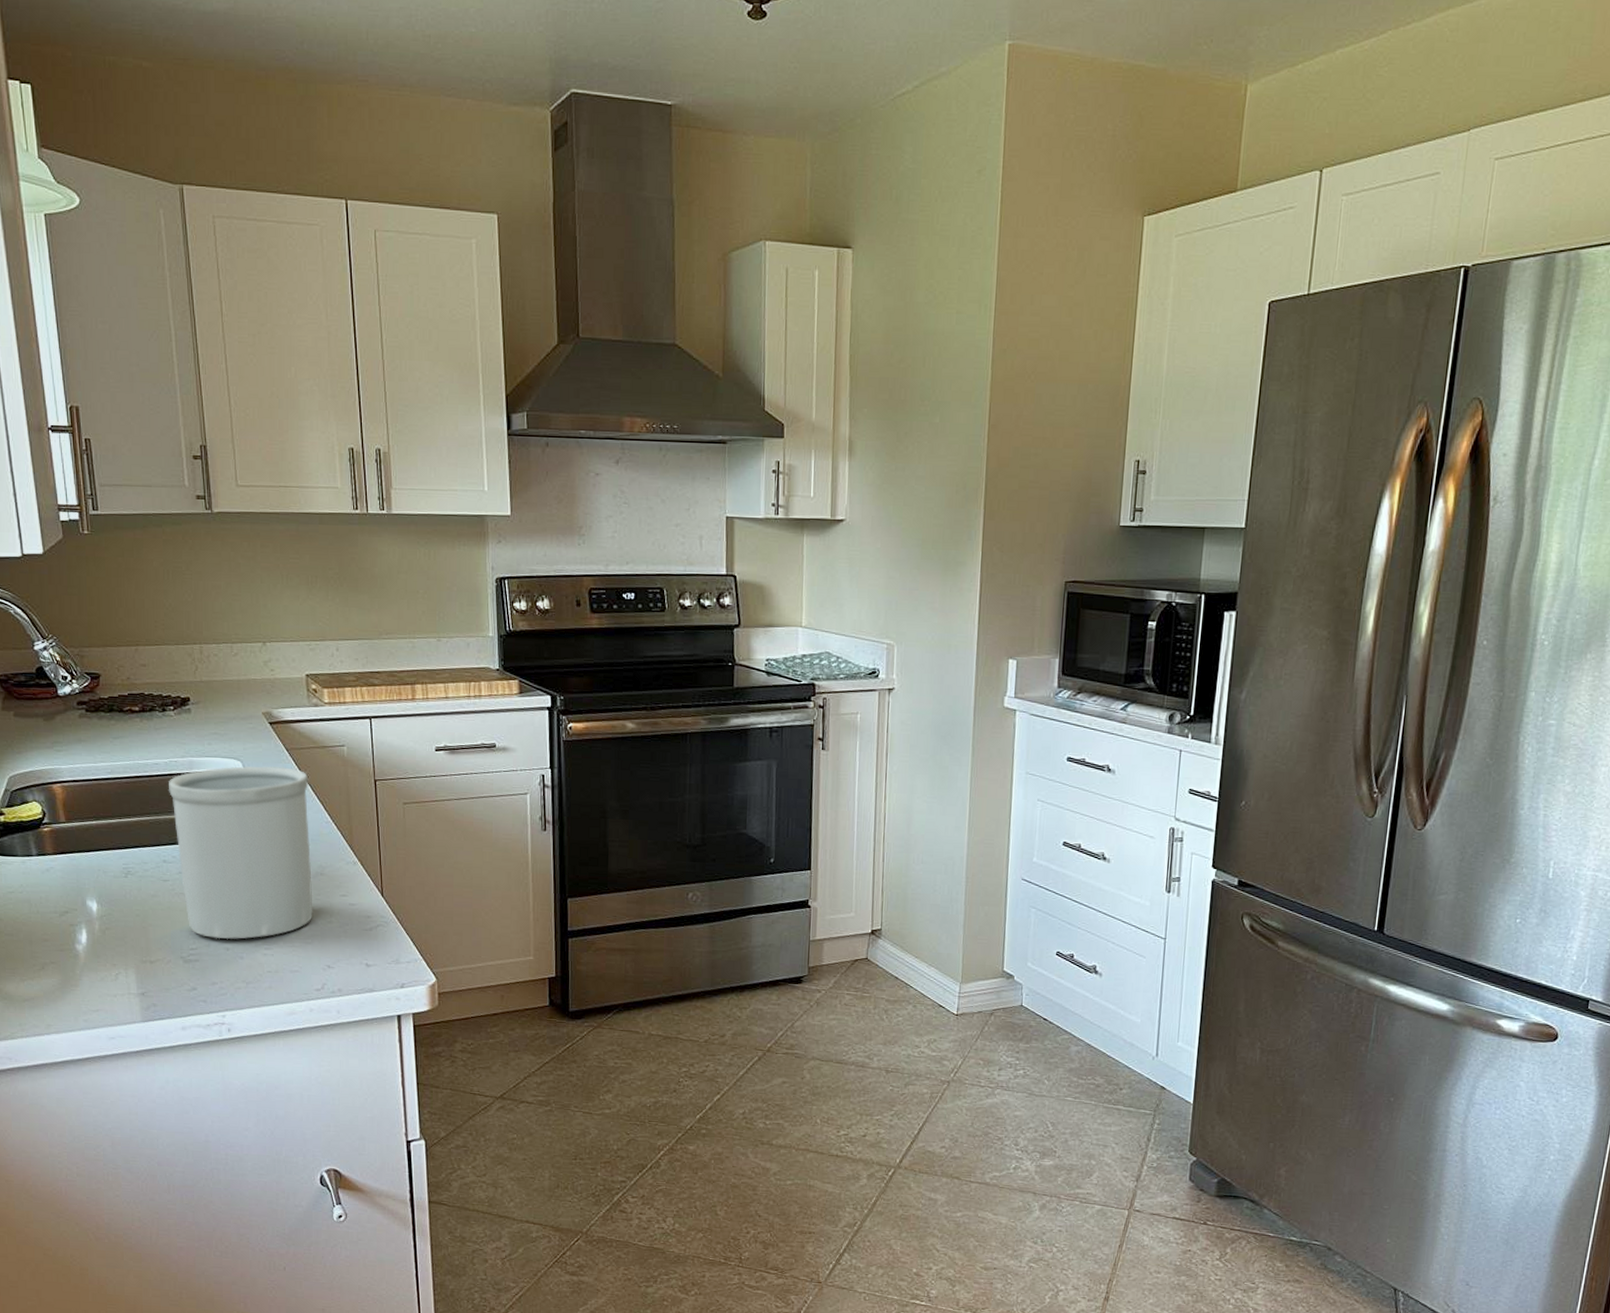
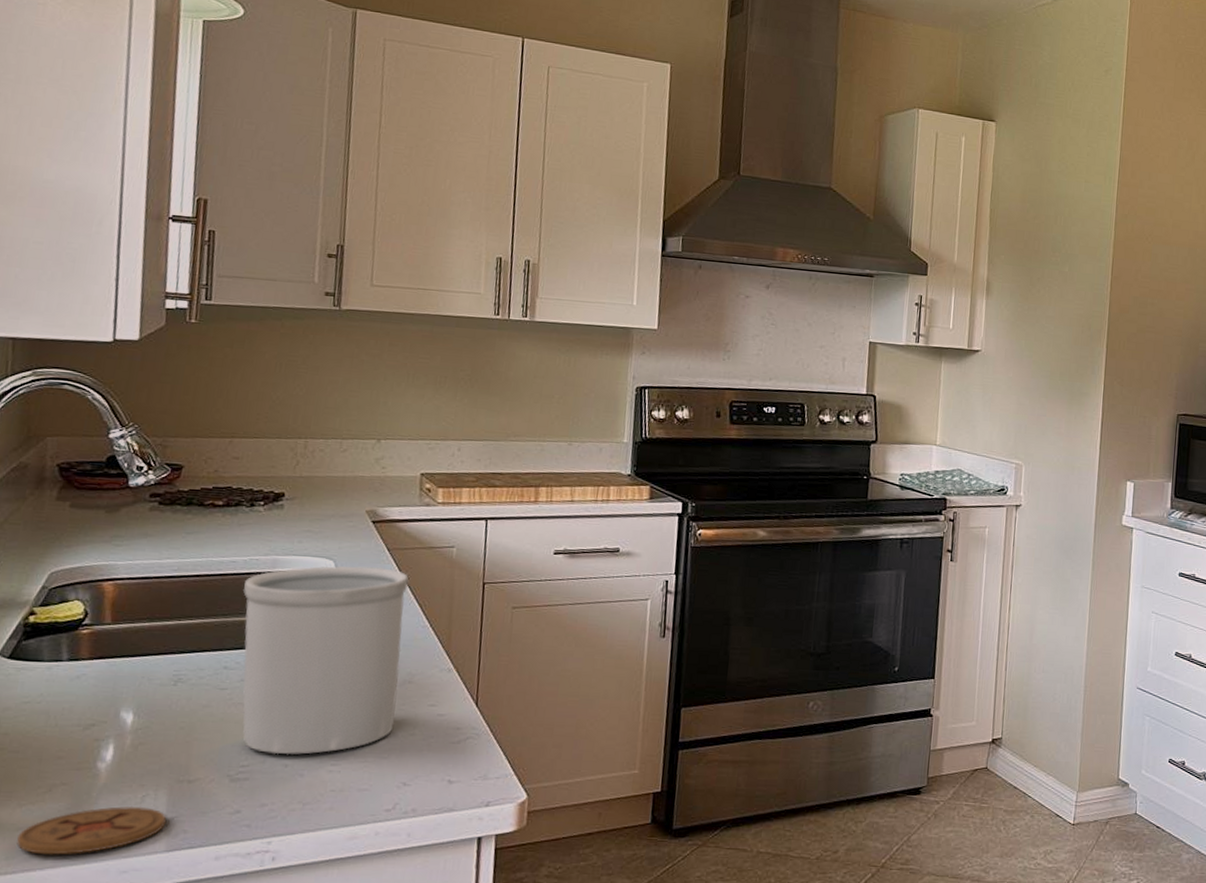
coaster: none [25,982,139,1023] -> present [16,806,167,855]

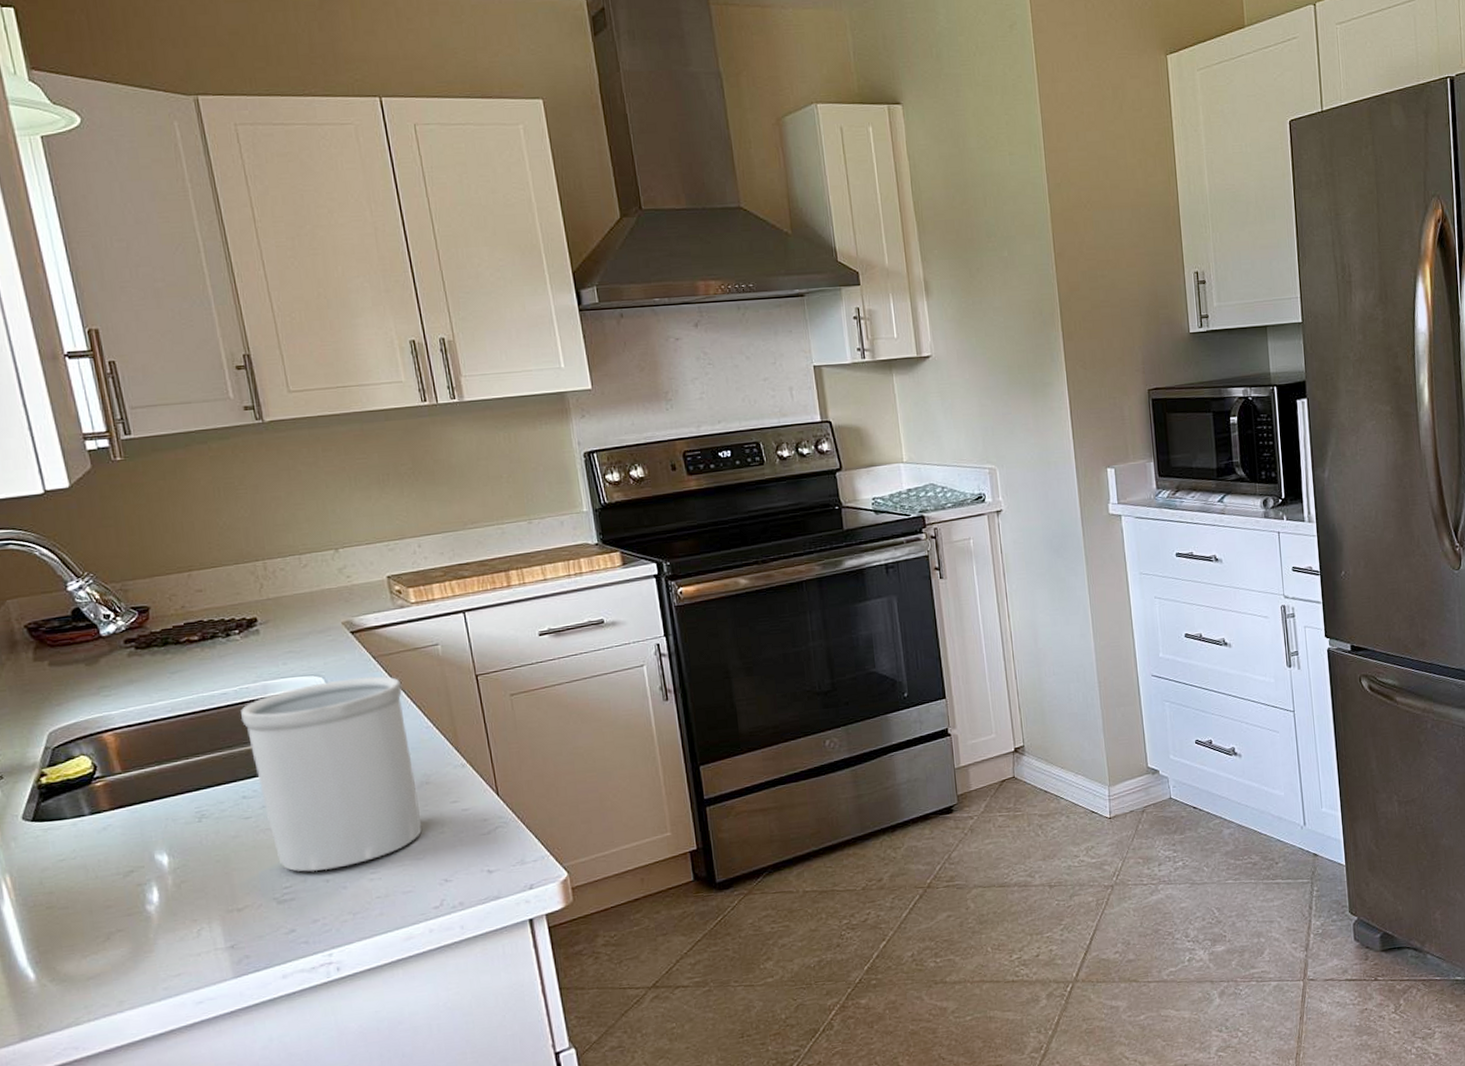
coaster: present [16,806,167,855] -> none [90,940,228,999]

